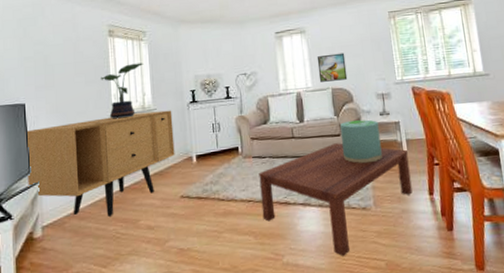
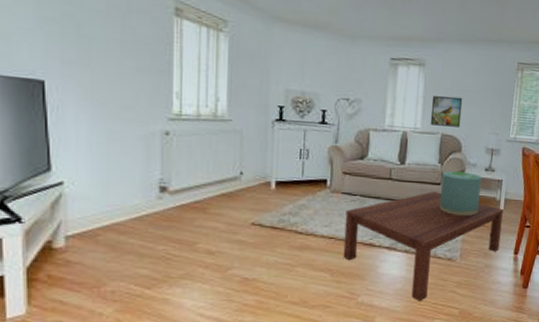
sideboard: present [25,110,175,217] -> none [43,116,252,235]
potted plant: present [101,63,144,120] -> none [159,57,221,125]

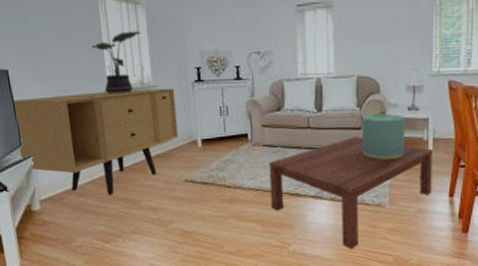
sideboard: none [43,116,252,235] -> present [11,88,179,195]
potted plant: none [159,57,221,125] -> present [92,31,141,94]
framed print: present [430,95,463,127] -> none [343,35,376,68]

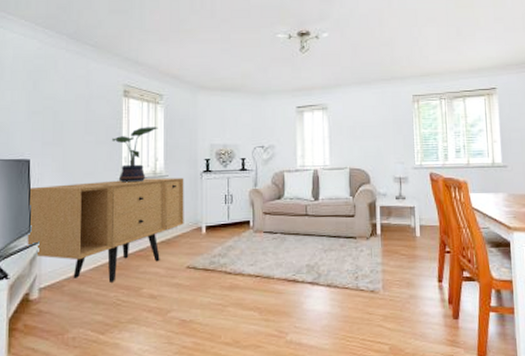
coffee table: present [269,137,433,249] -> none [269,224,422,337]
decorative container: present [361,114,405,160] -> none [354,202,395,246]

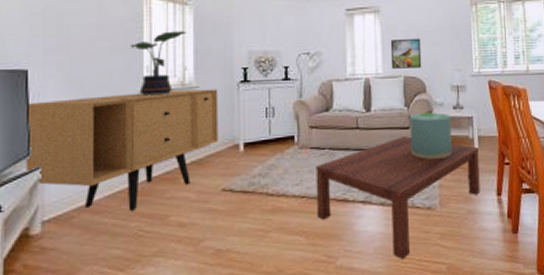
coffee table: none [269,224,422,337] -> present [316,136,480,259]
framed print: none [337,133,366,161] -> present [390,38,422,69]
decorative container: none [354,202,395,246] -> present [409,112,452,160]

